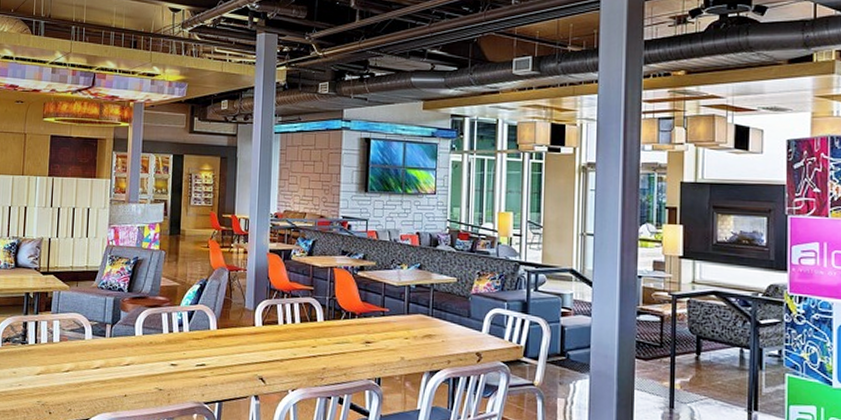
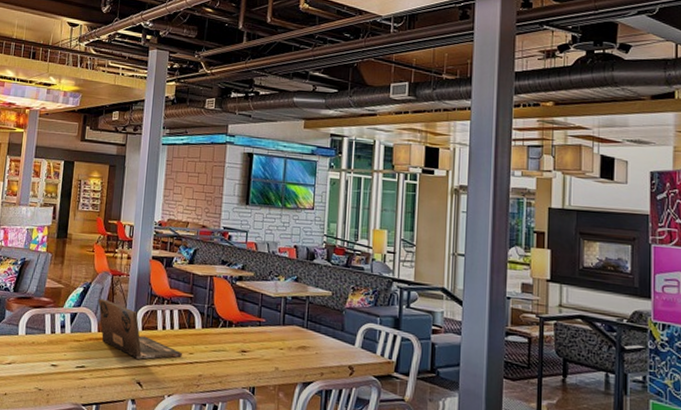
laptop: none [216,295,305,355] -> present [98,299,182,359]

